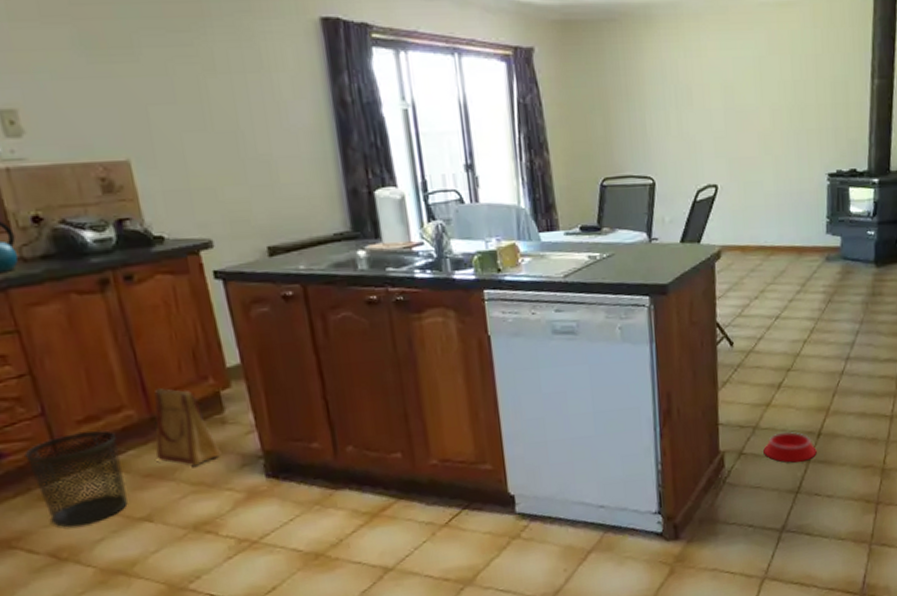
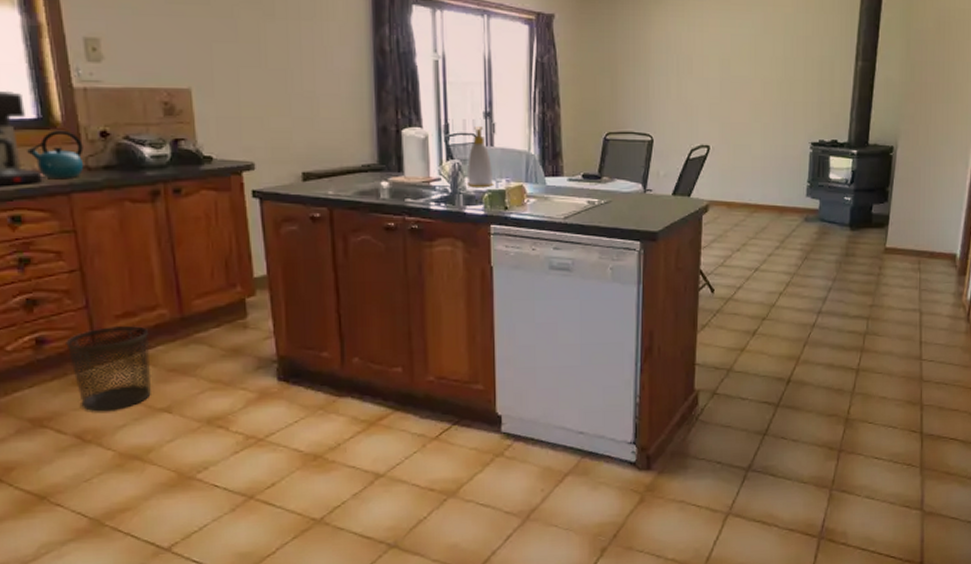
shopping bag: present [153,388,221,466] -> none [181,292,240,365]
soap bottle: none [451,181,483,251] -> present [466,126,494,188]
pet bowl: present [763,432,817,463] -> none [736,377,785,406]

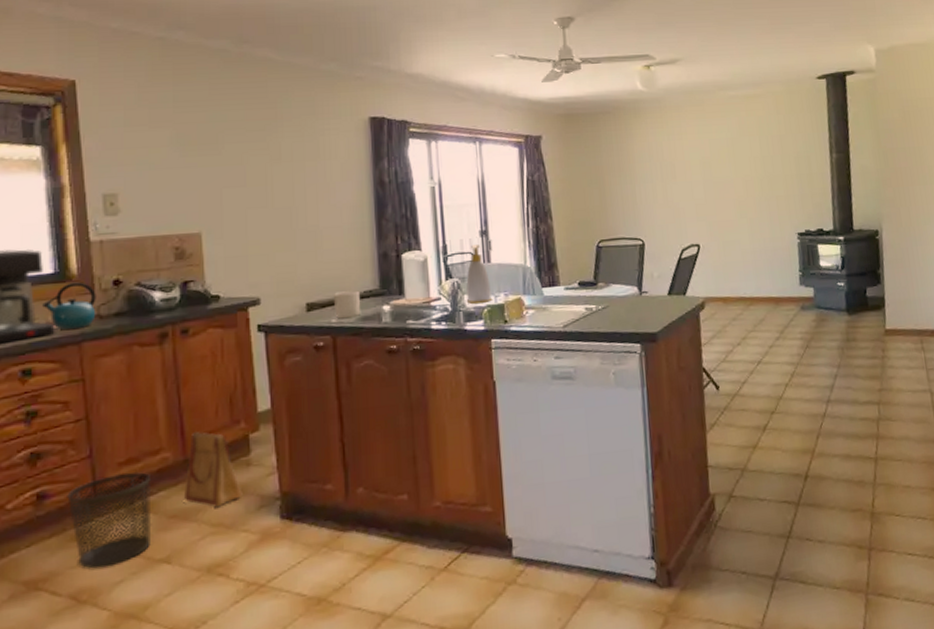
shopping bag: none [181,292,240,365] -> present [183,431,243,507]
mug: none [331,163,359,191] -> present [334,290,361,319]

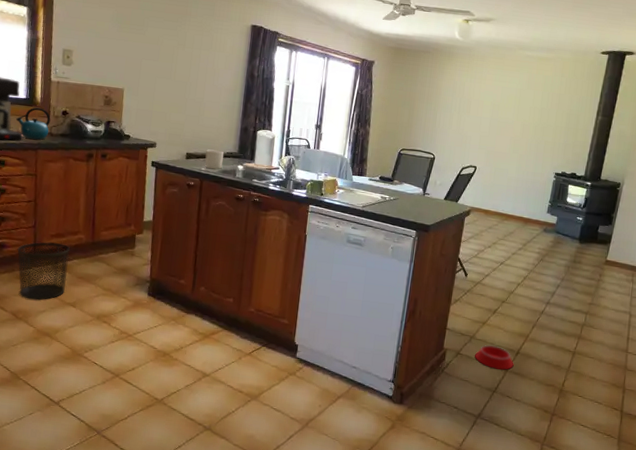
shopping bag: present [183,431,243,507] -> none [88,225,126,279]
soap bottle: present [466,245,493,305] -> none [296,134,316,179]
pet bowl: none [752,474,805,506] -> present [475,345,514,370]

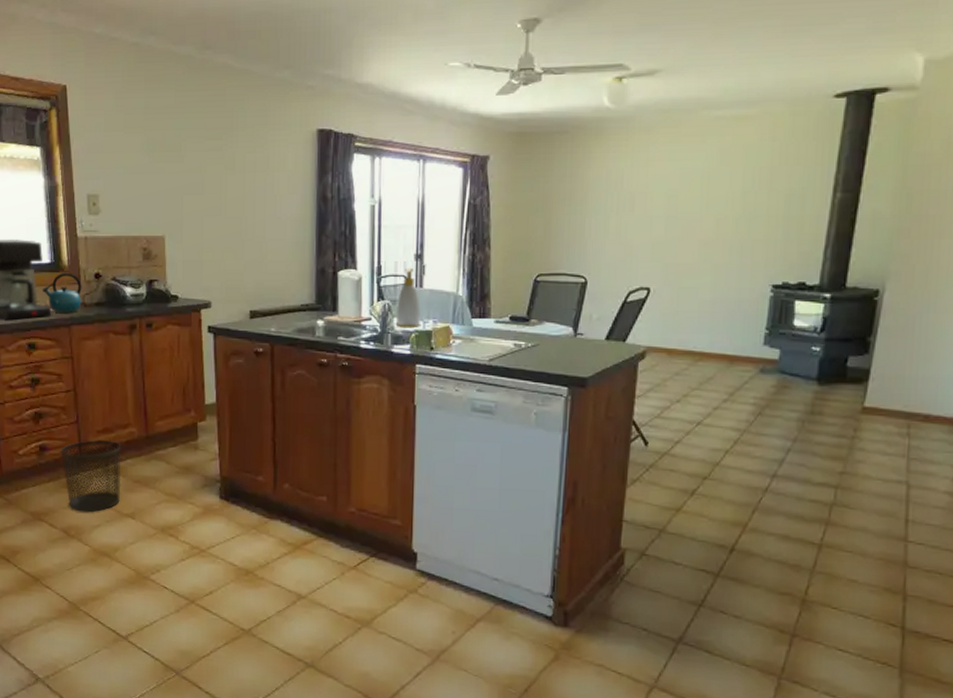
mug: present [205,149,224,170] -> none [274,303,298,329]
soap bottle: none [296,134,316,179] -> present [395,268,421,329]
pet bowl: present [475,345,514,370] -> none [668,541,728,575]

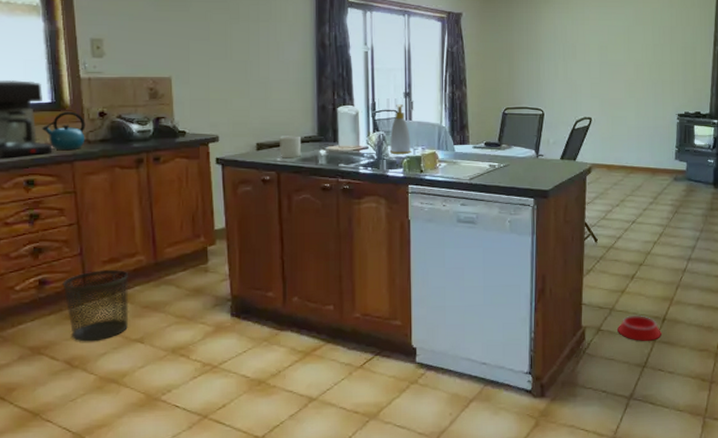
mug: none [274,303,298,329] -> present [280,136,302,158]
pet bowl: none [668,541,728,575] -> present [617,316,661,341]

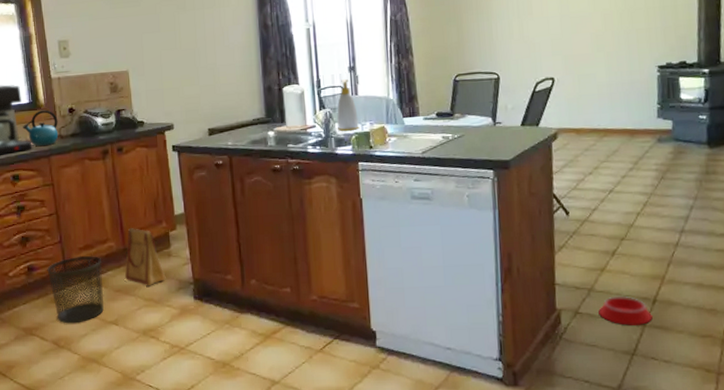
shopping bag: none [154,242,201,303] -> present [124,228,166,286]
mug: present [280,136,302,158] -> none [229,118,251,142]

